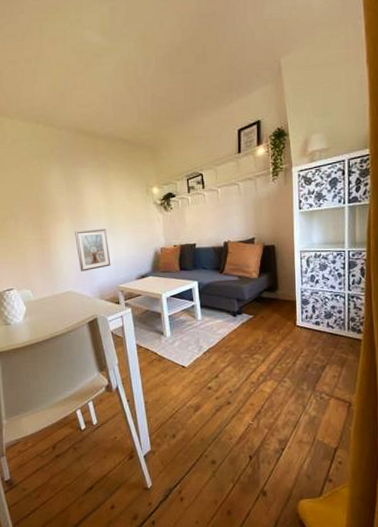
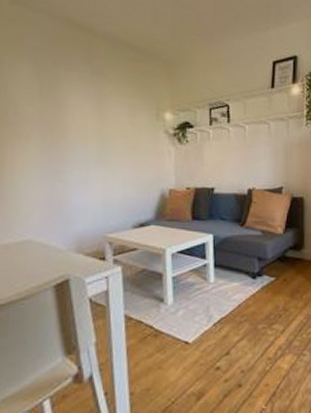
picture frame: present [75,229,111,271] -> none [46,155,98,213]

